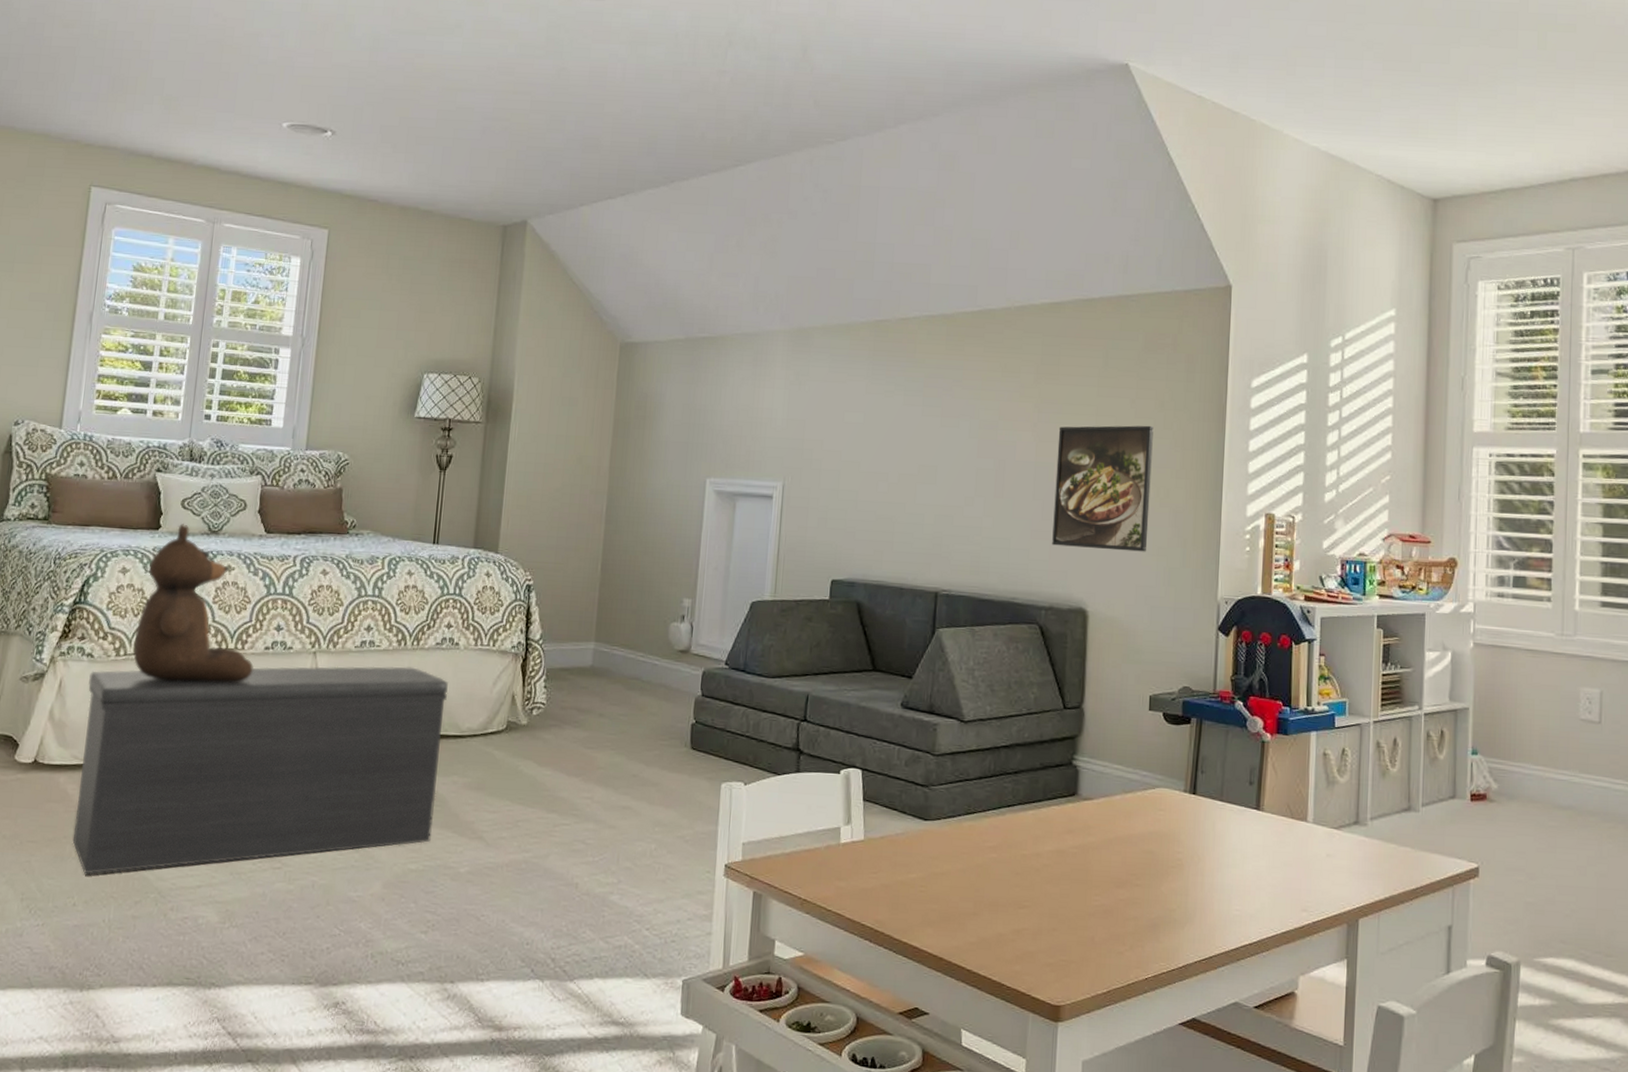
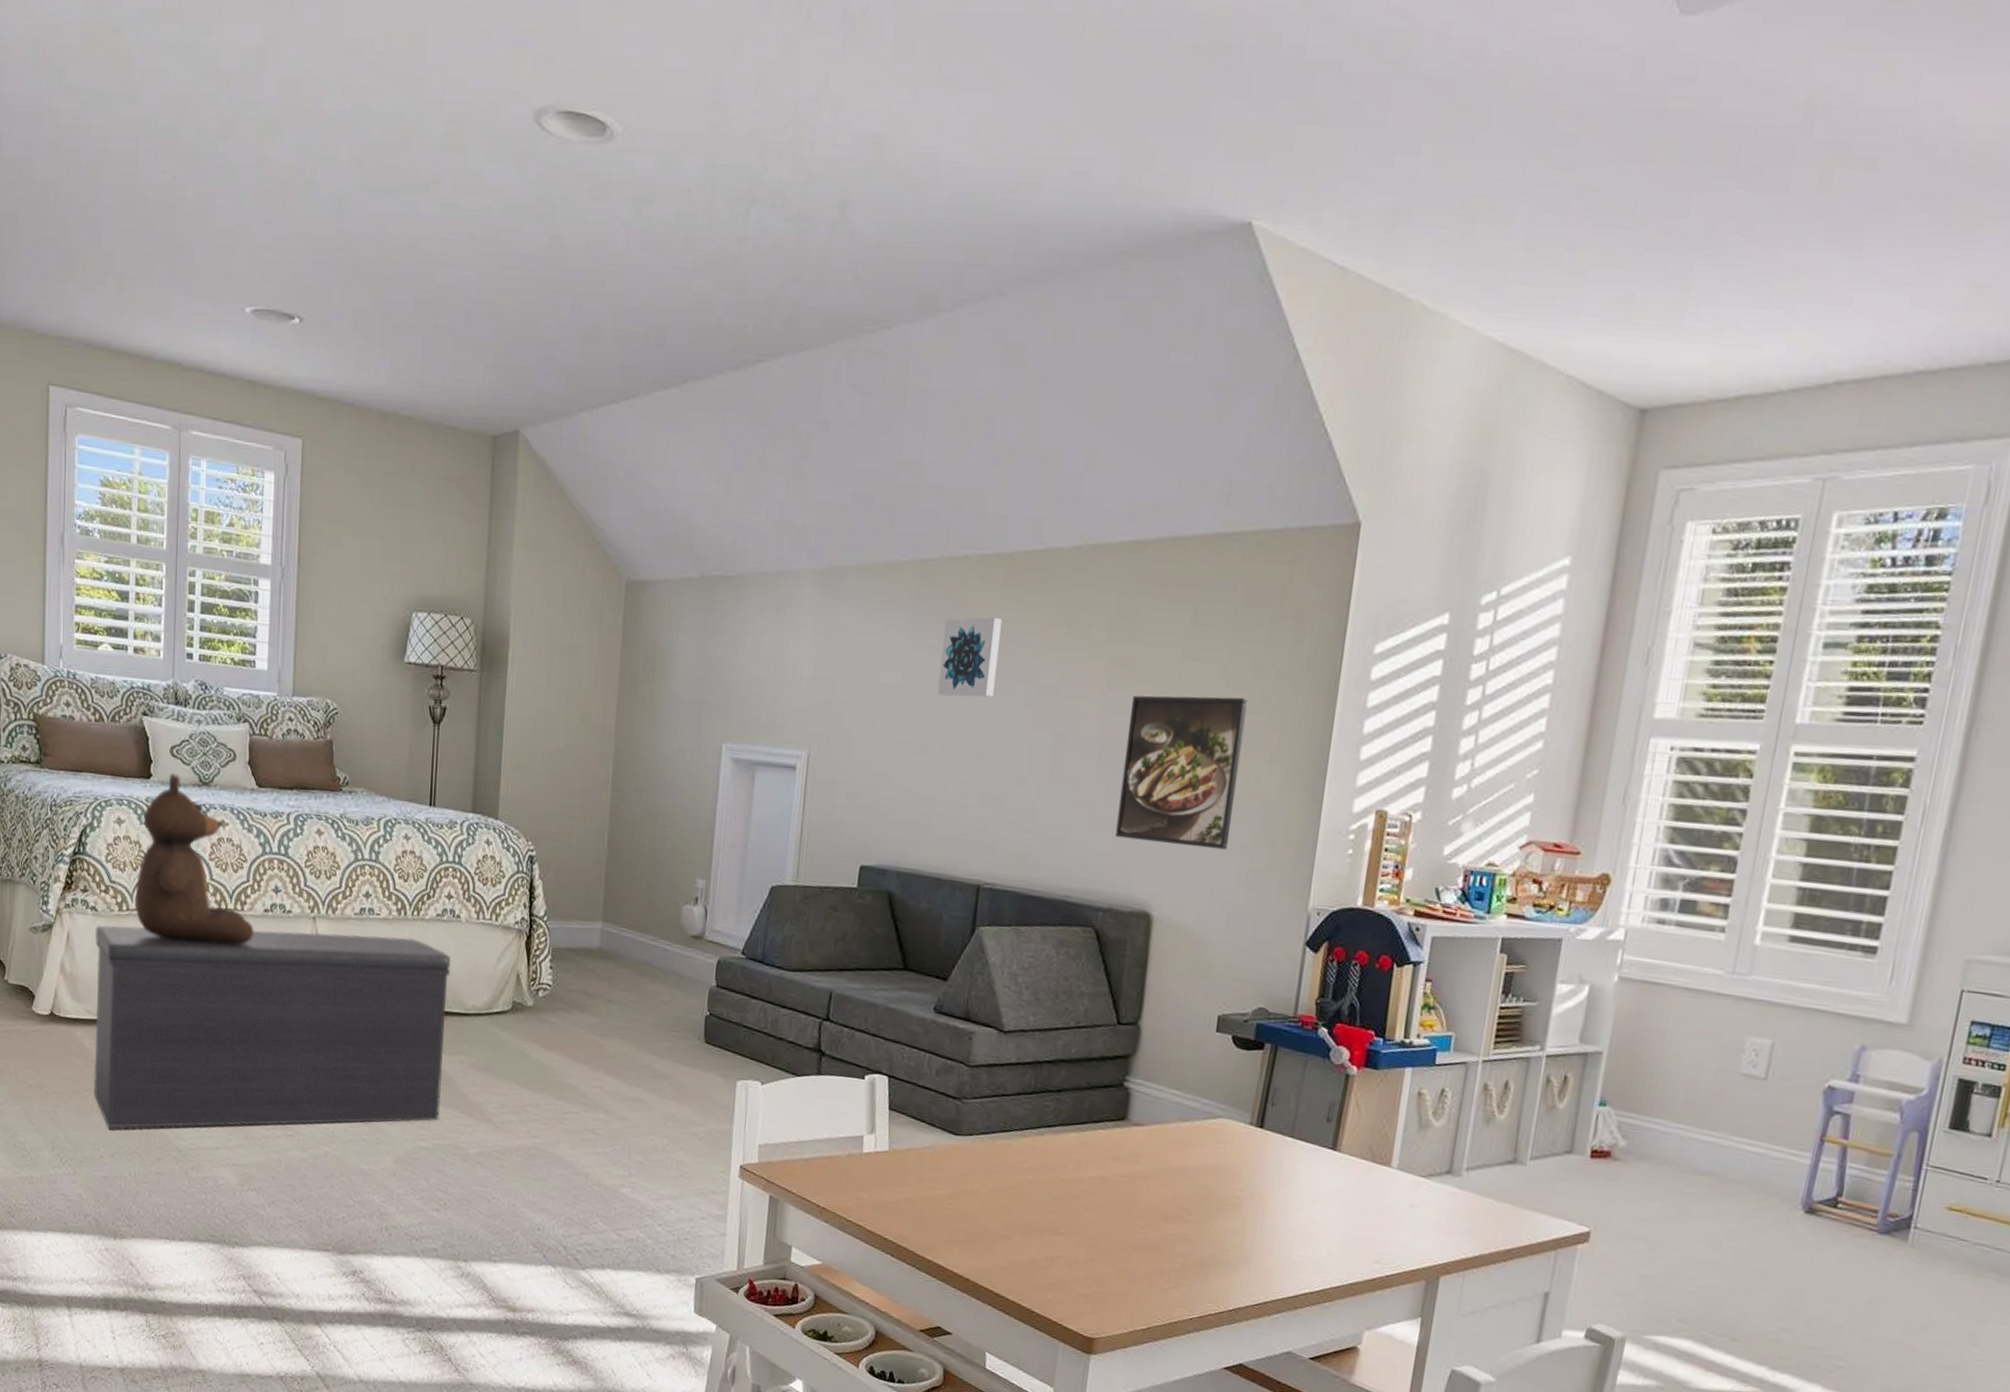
wall art: none [894,365,948,432] -> present [937,617,1003,698]

